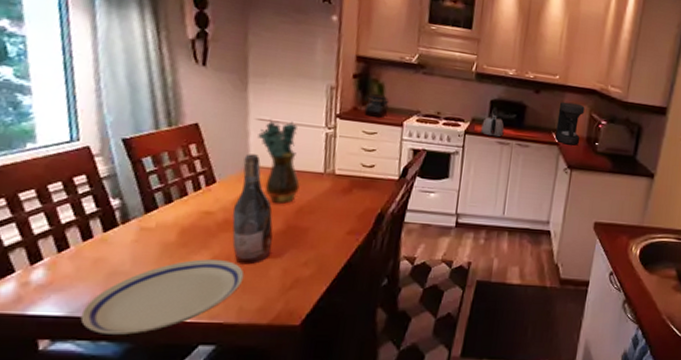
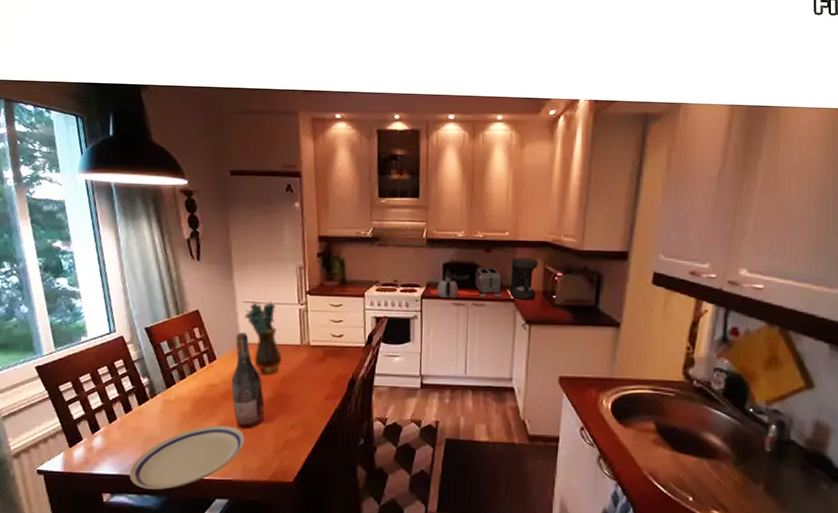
jar: present [364,93,389,118] -> none [329,268,350,290]
toaster: none [520,108,550,140] -> present [474,267,503,298]

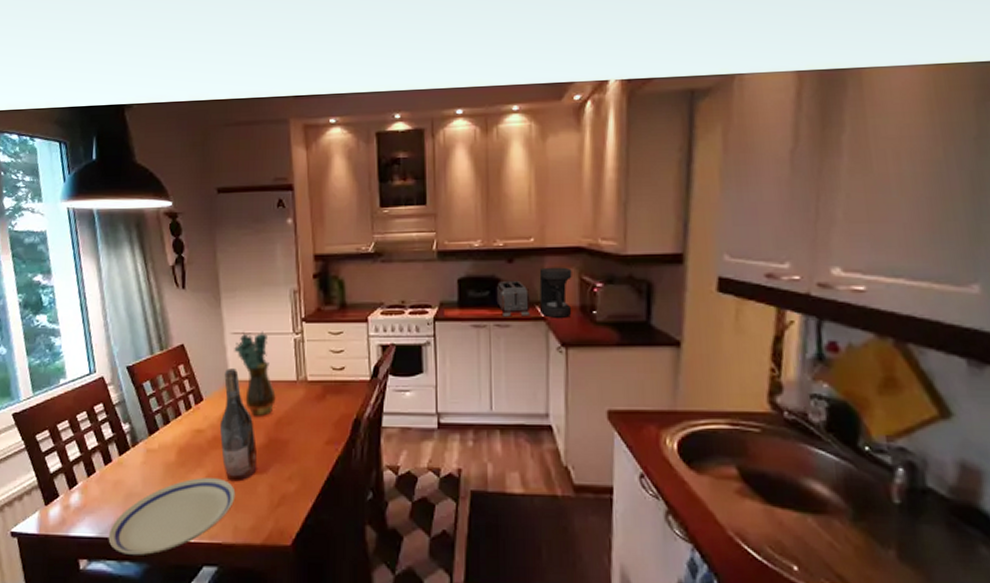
kettle: present [437,269,459,299] -> none [452,285,478,320]

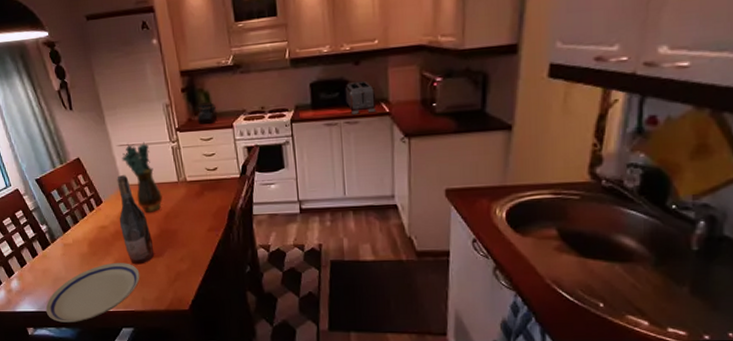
jar: none [326,290,351,315] -> present [195,101,218,124]
coffee maker: present [539,267,572,318] -> none [383,65,414,113]

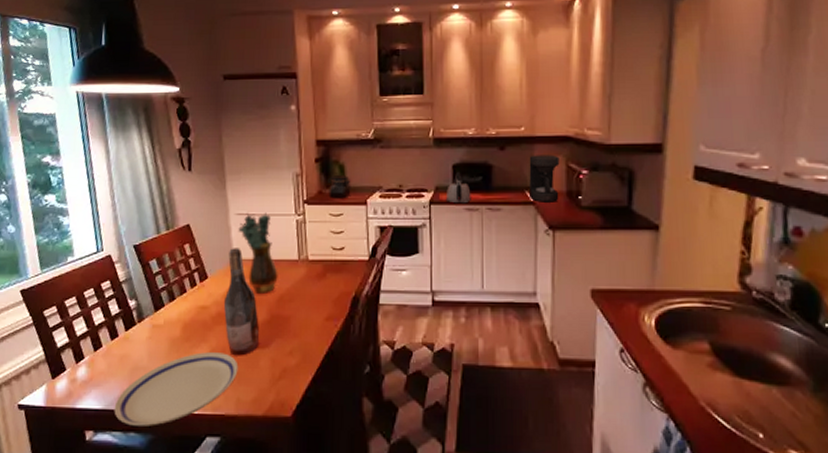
kettle: none [306,89,330,120] -> present [447,171,471,204]
toaster: present [344,80,377,115] -> none [488,166,521,201]
coffee maker: none [383,65,414,113] -> present [529,155,560,202]

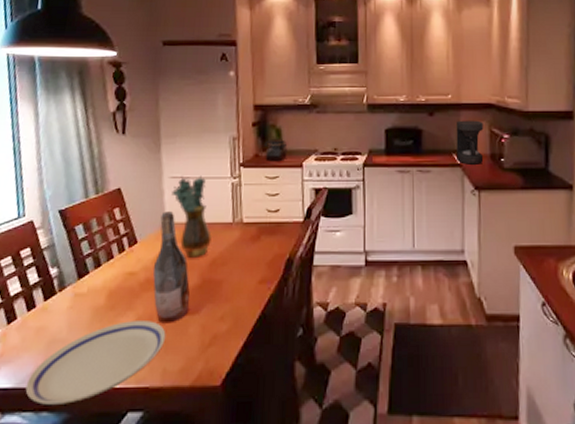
kettle: present [447,171,471,204] -> none [379,135,403,166]

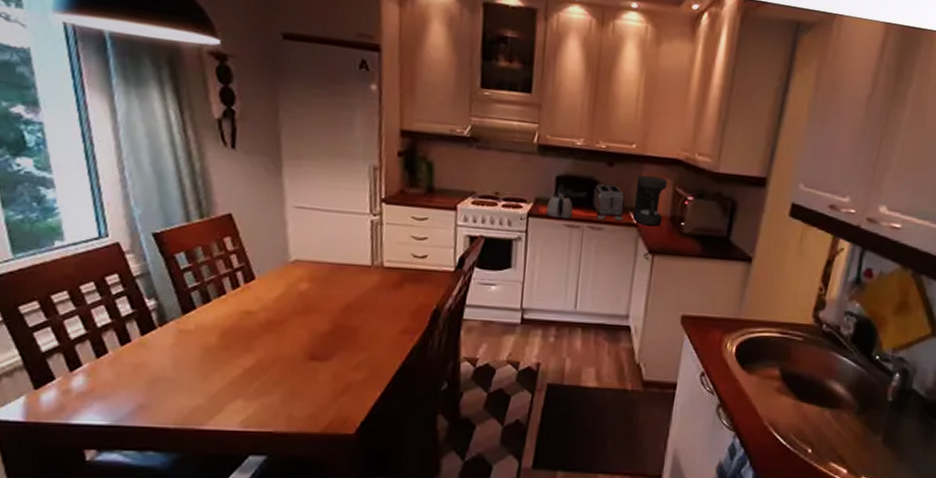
plate: present [25,321,166,405] -> none [125,363,292,445]
wine bottle: present [152,211,191,324] -> none [274,246,321,369]
vase: present [171,175,212,258] -> none [297,206,346,301]
jar: present [264,138,288,161] -> none [412,172,440,201]
kettle: none [379,135,403,166] -> present [546,183,574,220]
toaster: none [418,131,449,163] -> present [592,184,626,221]

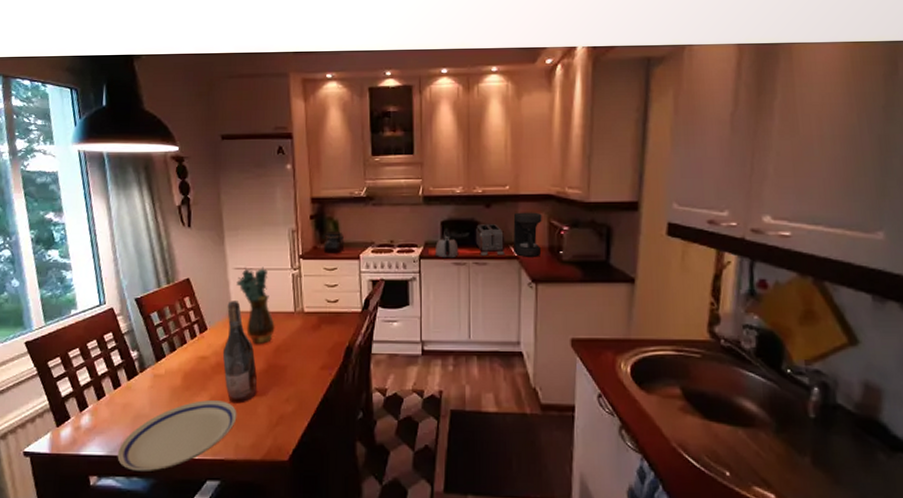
plate: none [125,363,292,445] -> present [117,400,237,471]
wine bottle: none [274,246,321,369] -> present [222,301,258,404]
vase: none [297,206,346,301] -> present [236,267,275,344]
jar: none [412,172,440,201] -> present [322,230,345,253]

